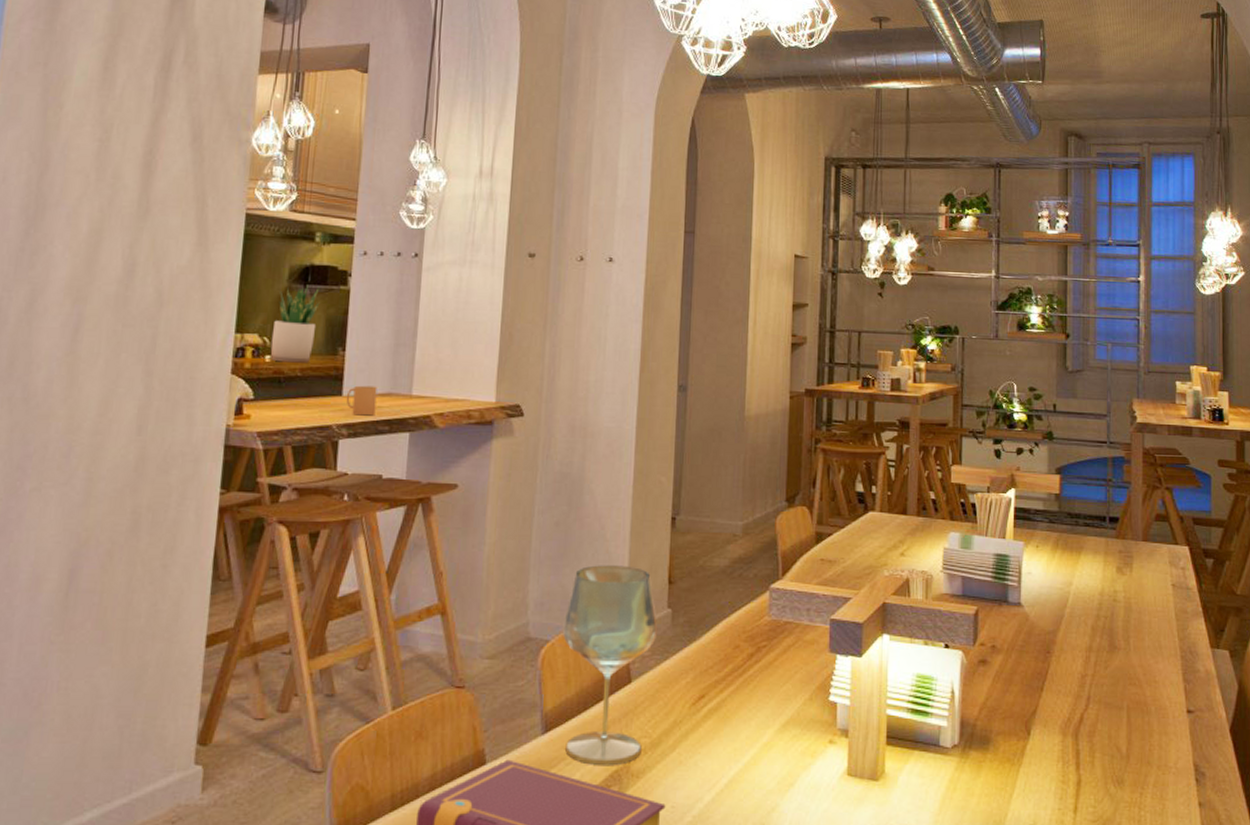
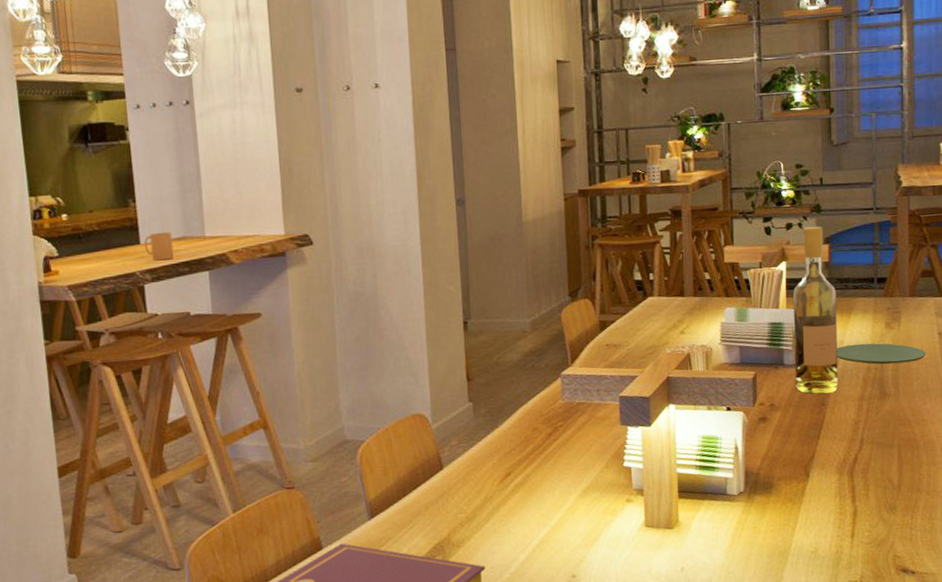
planter: present [270,285,320,363] -> none [63,143,105,220]
wine glass: present [562,565,658,766] -> none [374,369,462,541]
bottle: none [1019,454,1066,639] -> present [792,226,839,394]
plate: none [1064,587,1159,614] -> present [836,343,926,365]

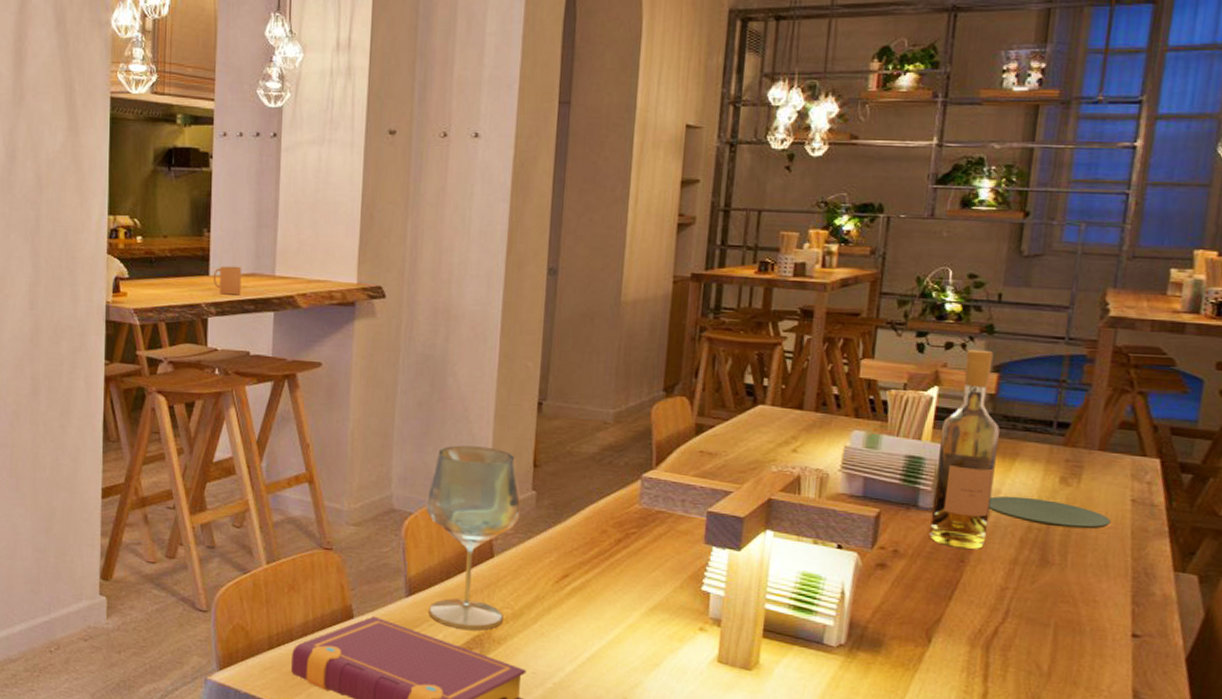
wine glass: none [374,369,462,541] -> present [425,445,522,631]

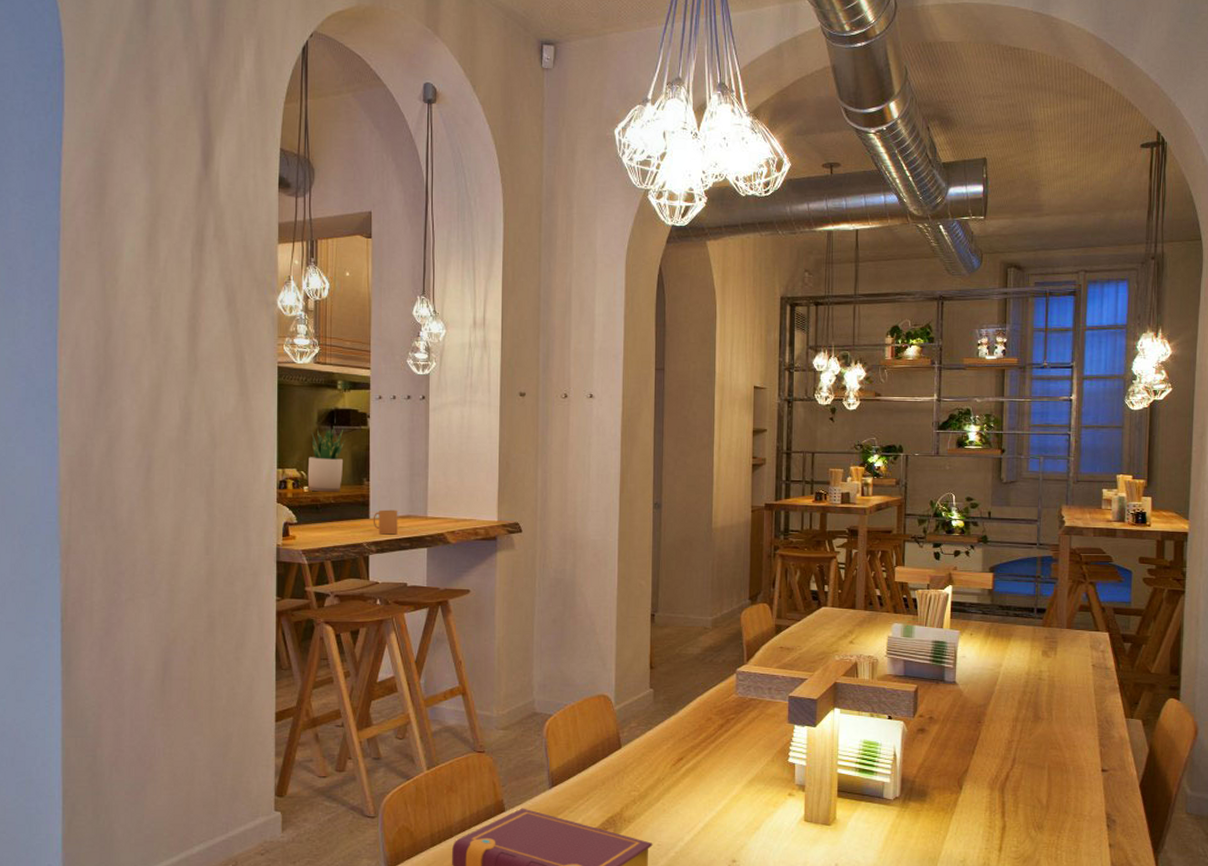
planter: none [141,167,184,244] -> present [307,426,345,492]
wine glass: present [425,445,522,631] -> none [562,654,642,813]
bottle: present [929,349,1000,549] -> none [954,555,997,712]
plate: present [988,496,1111,529] -> none [994,668,1079,690]

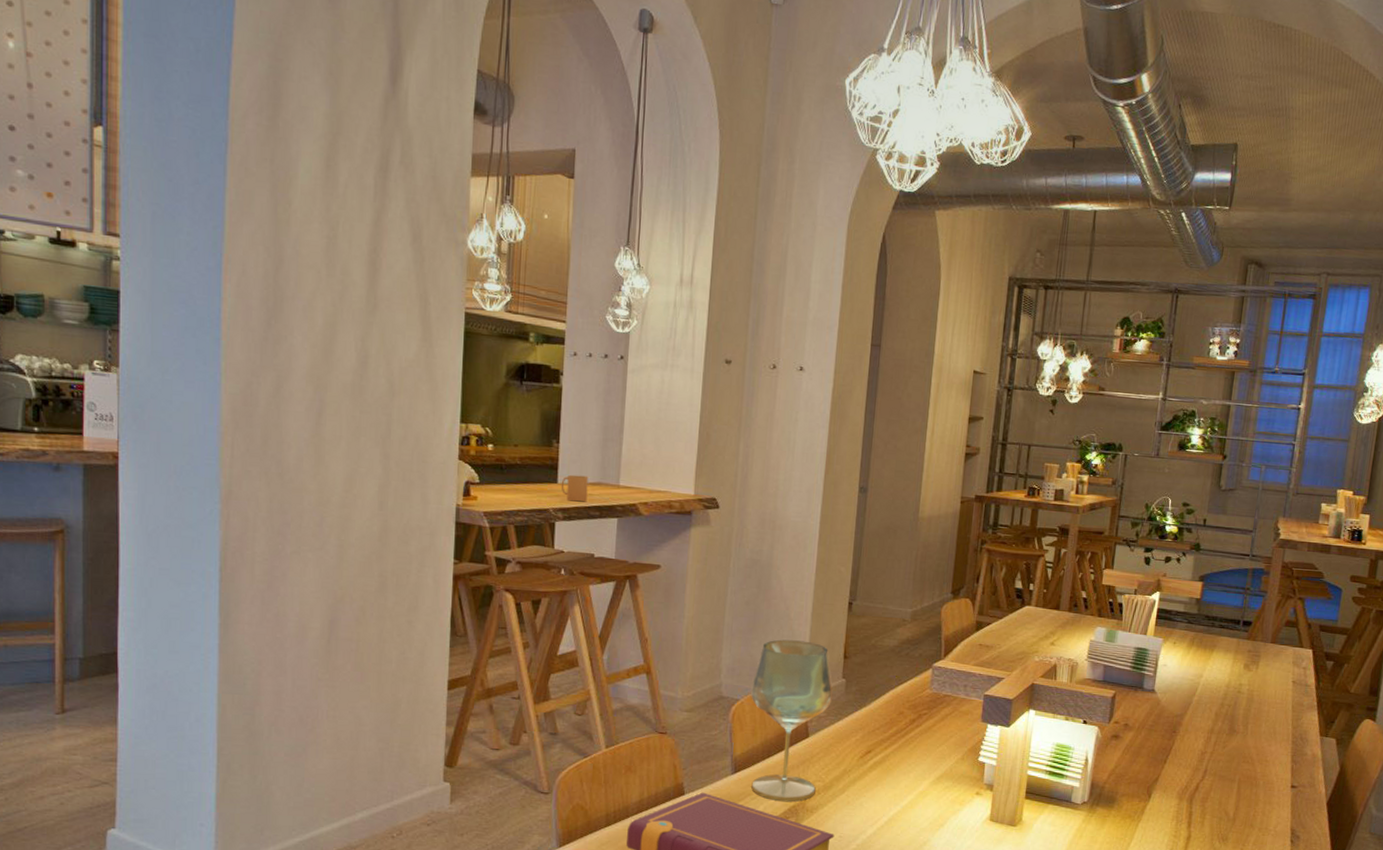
planter: present [307,426,345,492] -> none [492,381,535,453]
wine glass: none [562,654,642,813] -> present [750,639,833,802]

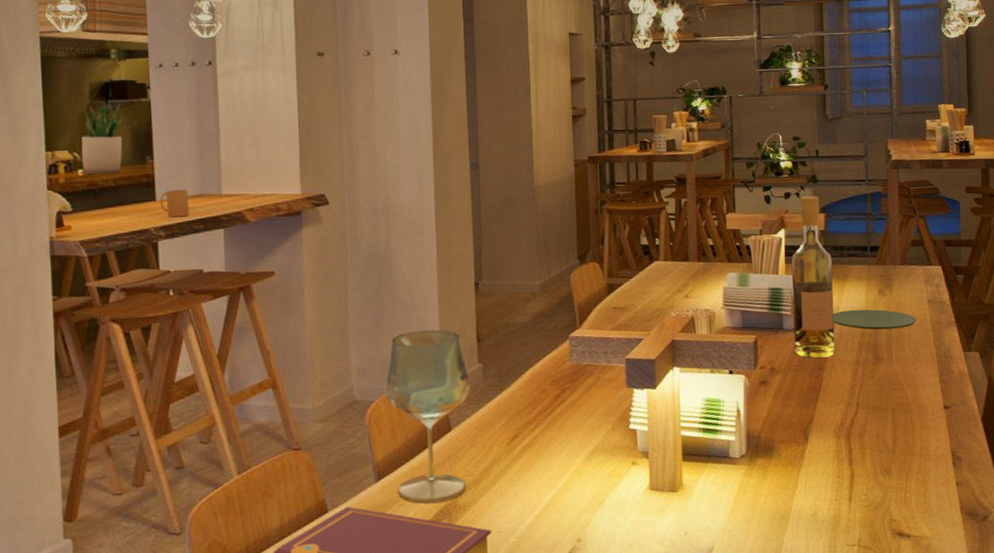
planter: none [492,381,535,453] -> present [81,100,123,175]
bottle: none [1151,562,1203,722] -> present [791,195,835,359]
plate: none [1194,679,1278,705] -> present [833,309,917,330]

